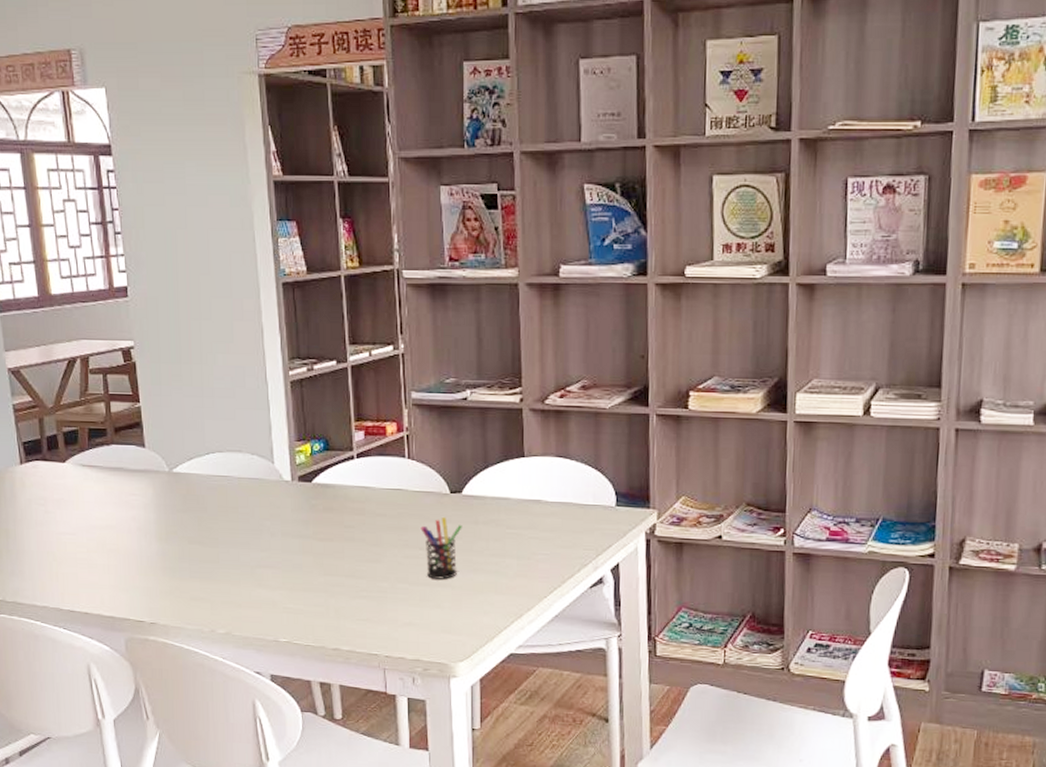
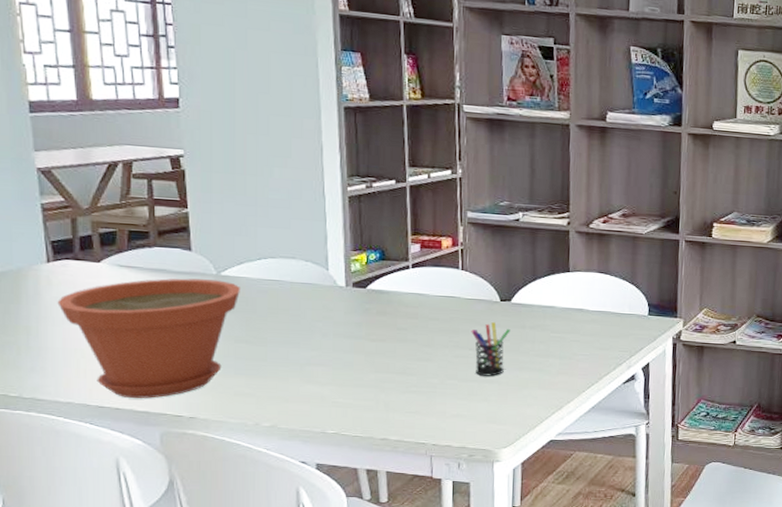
plant pot: none [30,476,191,603] -> present [57,278,240,399]

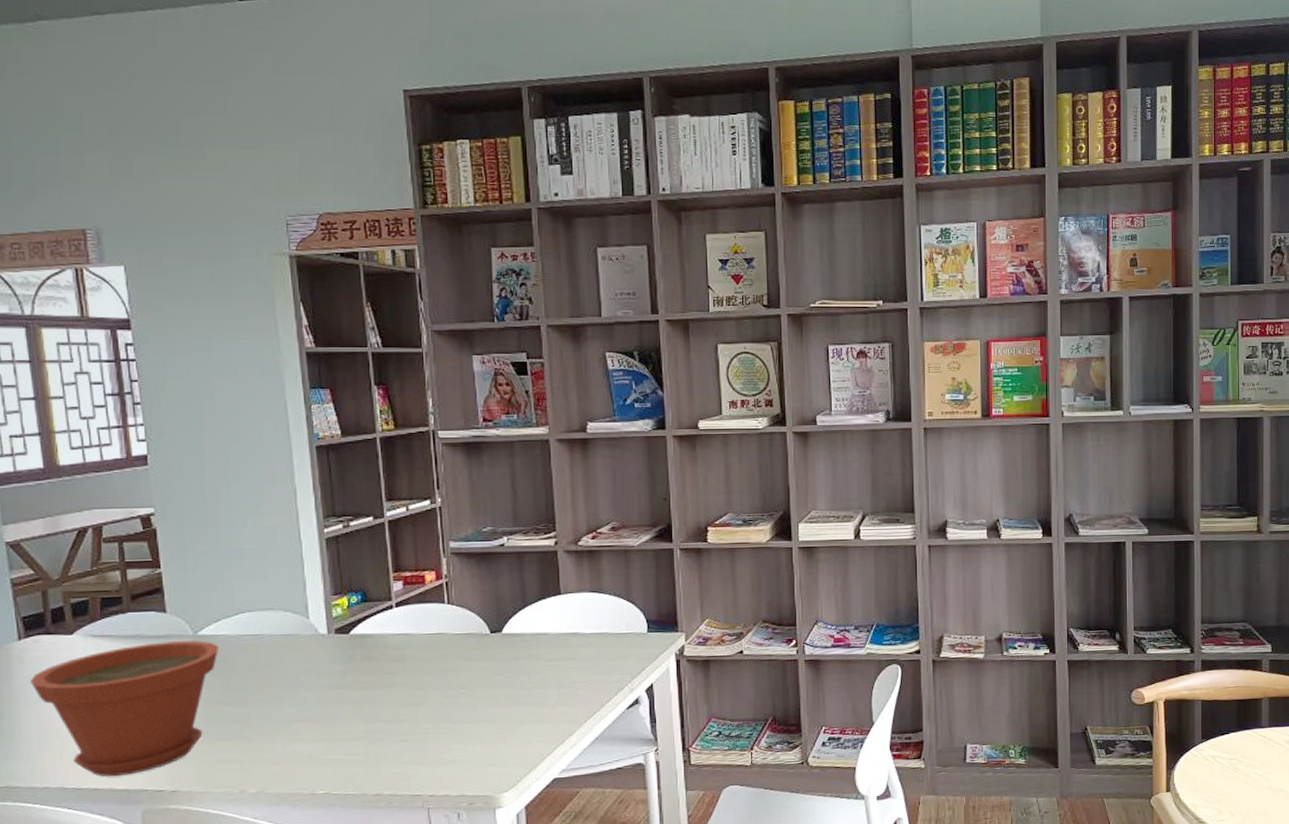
pen holder: present [471,321,511,376] -> none [462,655,503,716]

